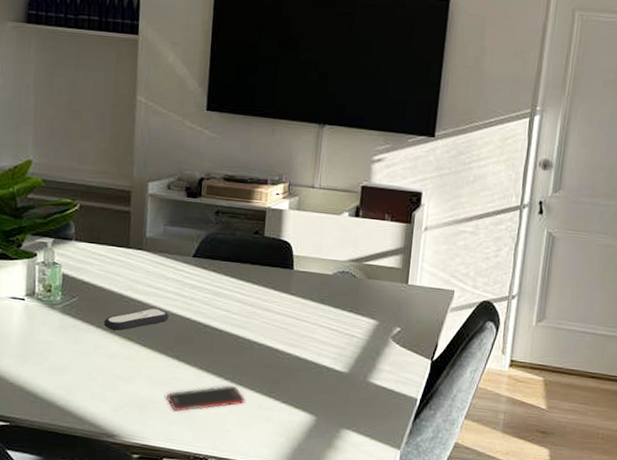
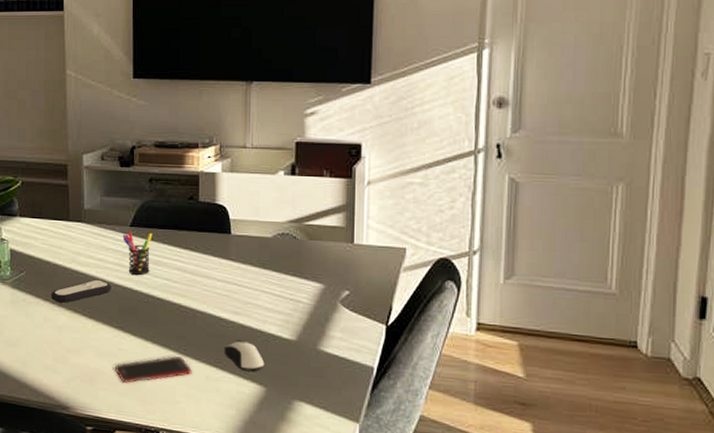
pen holder: none [184,262,215,306] -> present [122,231,153,276]
computer mouse: none [278,371,317,402] -> present [224,340,265,372]

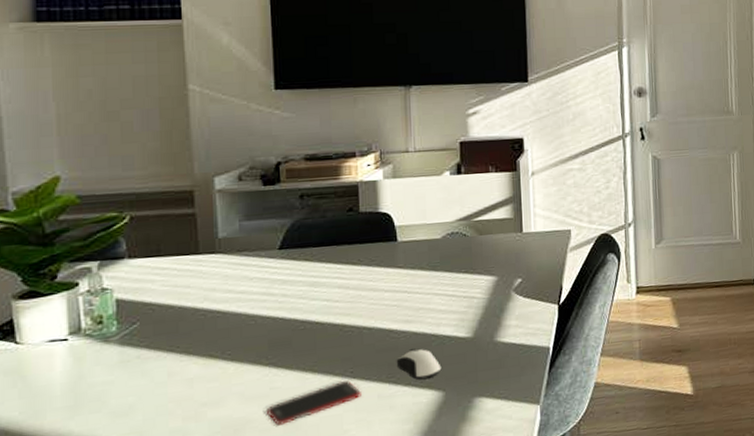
remote control: present [50,279,112,303] -> none [176,314,259,351]
pen holder: present [122,231,153,276] -> none [269,253,307,302]

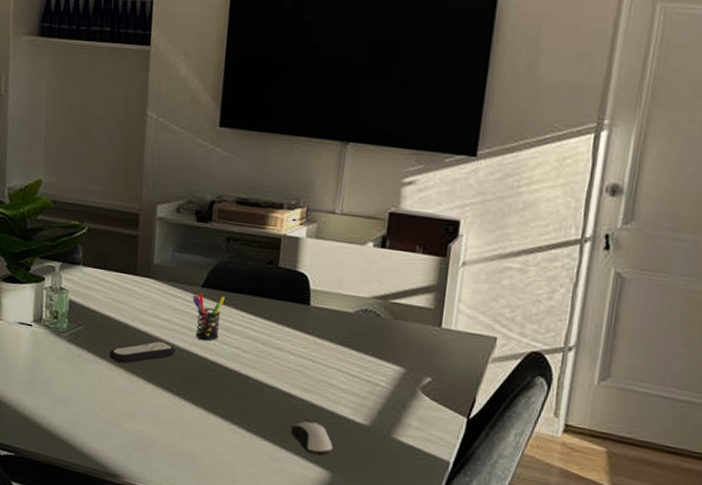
remote control: none [176,314,259,351] -> present [109,340,177,363]
cell phone: present [267,380,361,426] -> none [171,430,254,456]
pen holder: none [269,253,307,302] -> present [192,292,225,341]

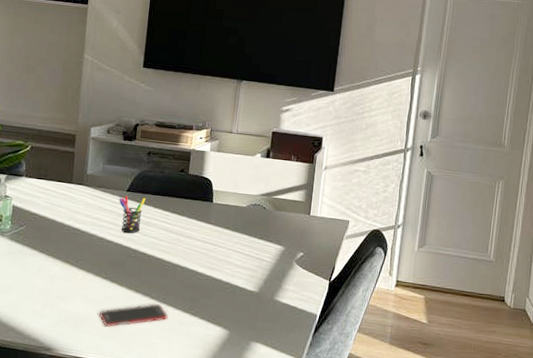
remote control: present [109,340,177,363] -> none [47,235,105,255]
cell phone: none [171,430,254,456] -> present [99,303,168,327]
computer mouse: present [290,419,333,455] -> none [197,291,230,318]

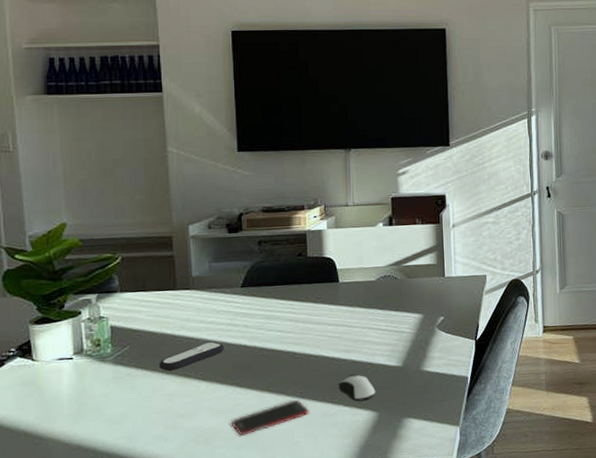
remote control: none [47,235,105,255] -> present [158,341,225,371]
pen holder: present [119,195,146,234] -> none [233,290,264,332]
computer mouse: none [197,291,230,318] -> present [338,374,376,402]

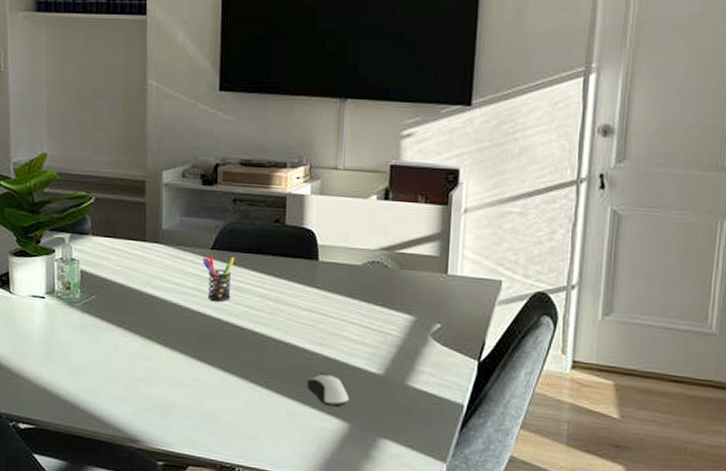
remote control: present [158,341,225,371] -> none [123,305,190,329]
cell phone: present [232,399,309,436] -> none [190,387,272,416]
pen holder: none [233,290,264,332] -> present [202,255,235,302]

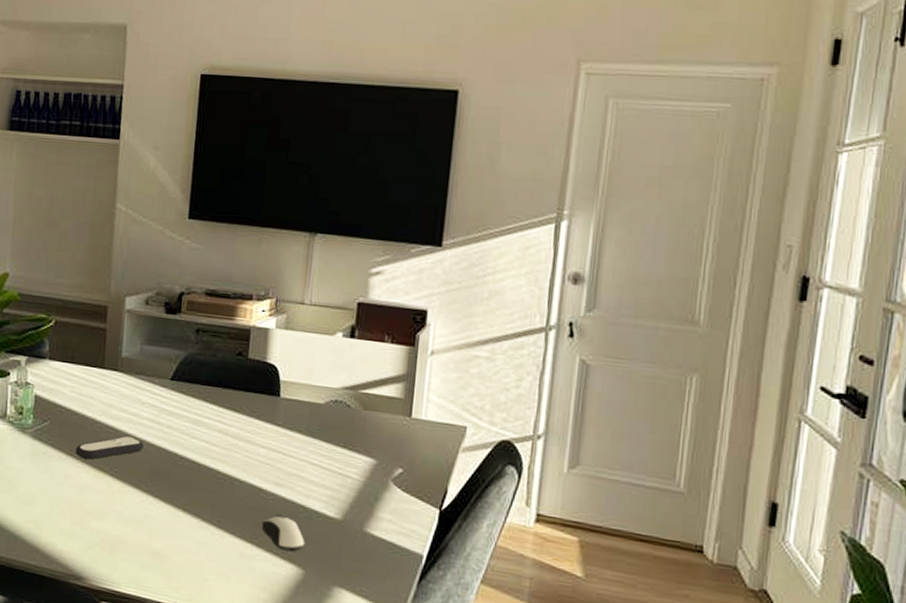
remote control: none [123,305,190,329] -> present [75,435,145,460]
pen holder: present [202,255,235,302] -> none [161,385,195,435]

